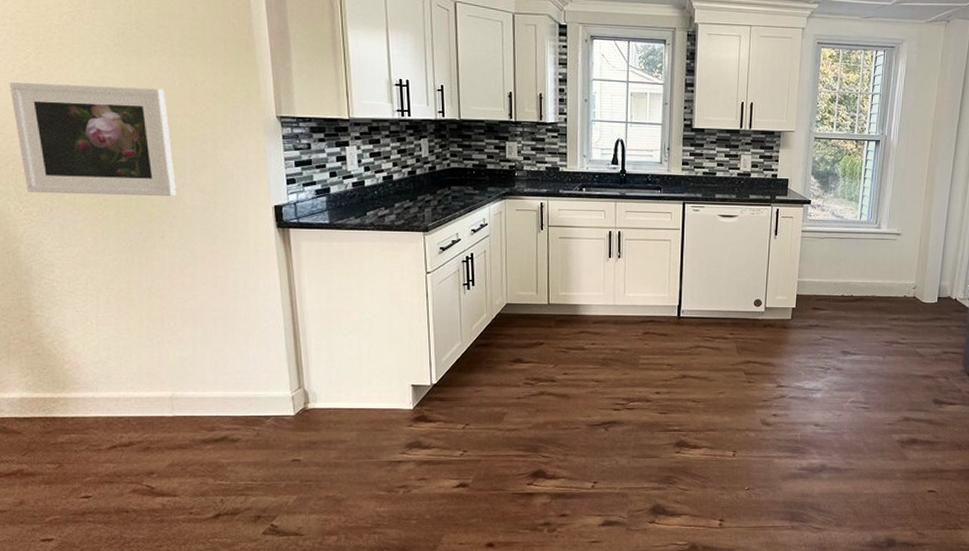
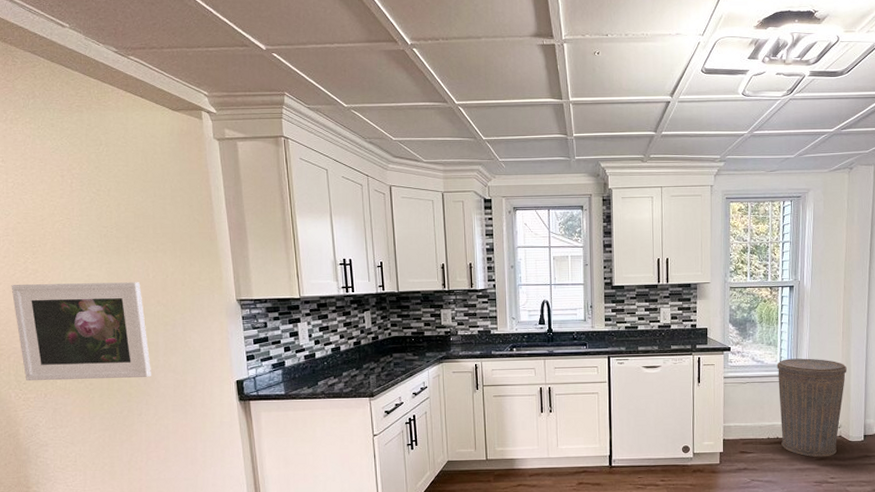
trash can: none [855,215,927,318] -> present [776,358,847,458]

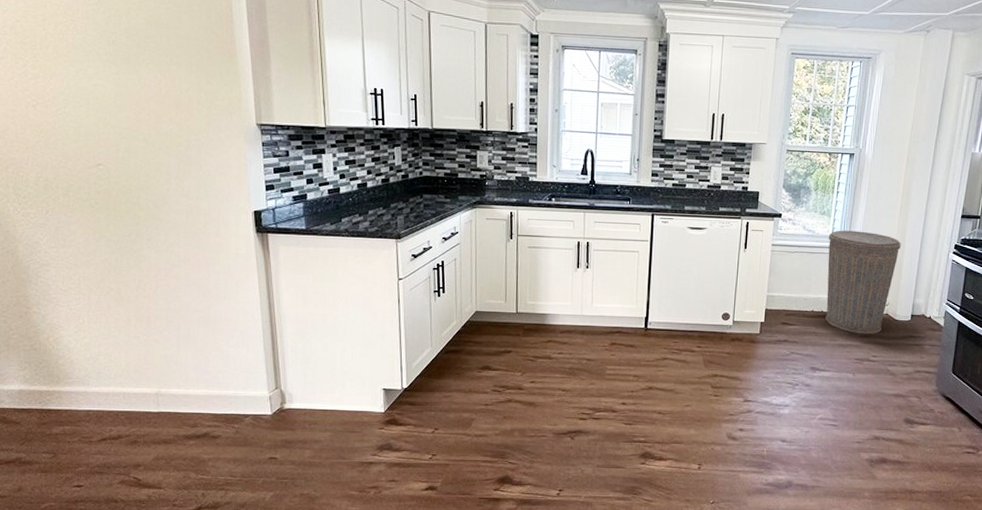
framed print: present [11,282,151,382] -> none [9,89,162,200]

